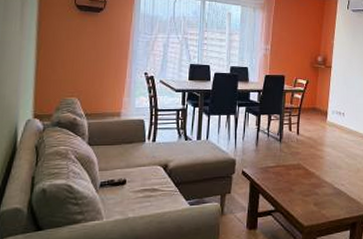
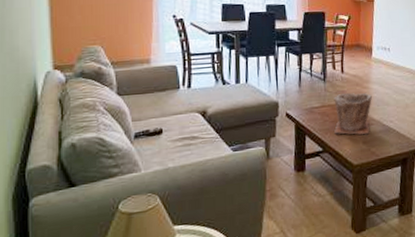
plant pot: none [287,154,326,197] -> present [334,92,373,135]

